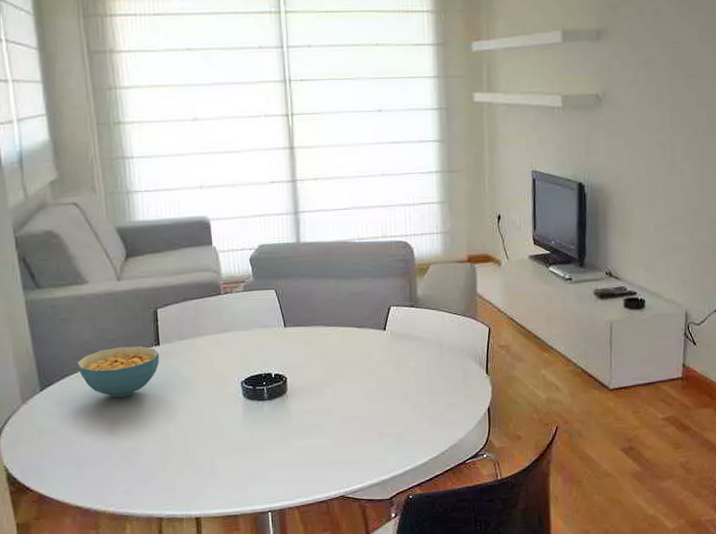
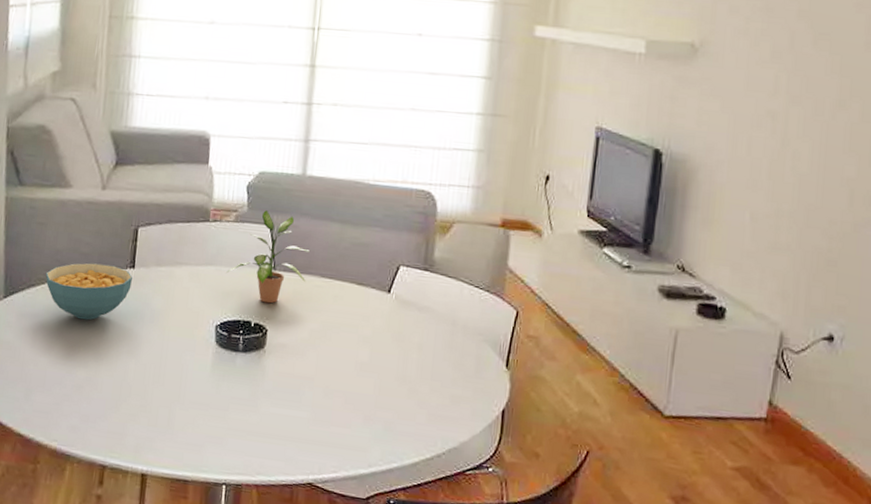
potted plant: none [243,277,313,356] -> present [226,210,310,304]

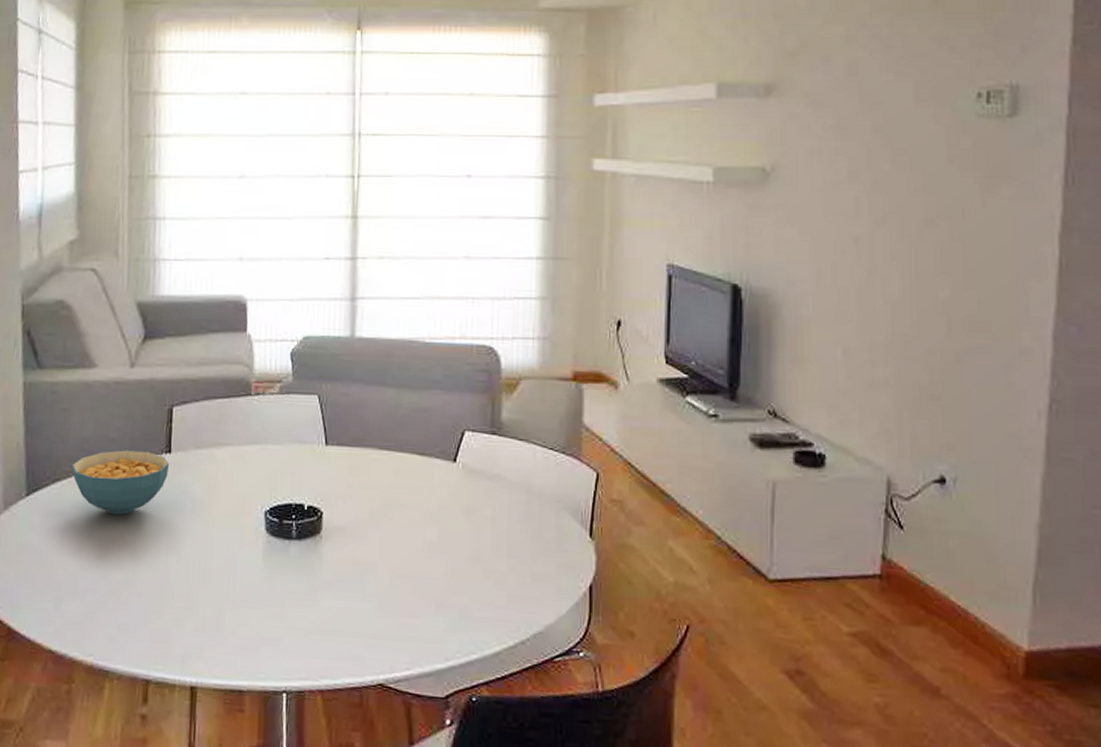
potted plant: present [226,210,310,304] -> none [273,379,364,483]

